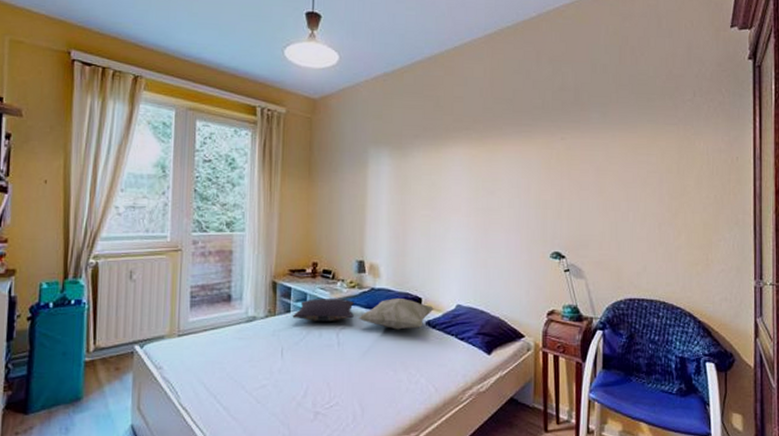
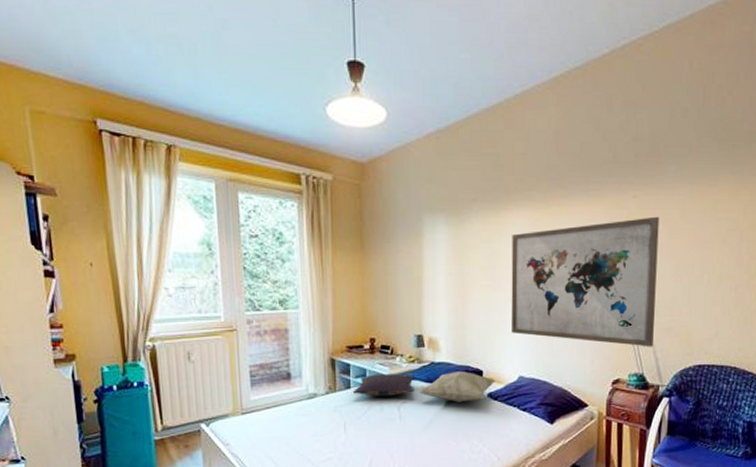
wall art: none [449,157,586,280] -> present [511,216,660,347]

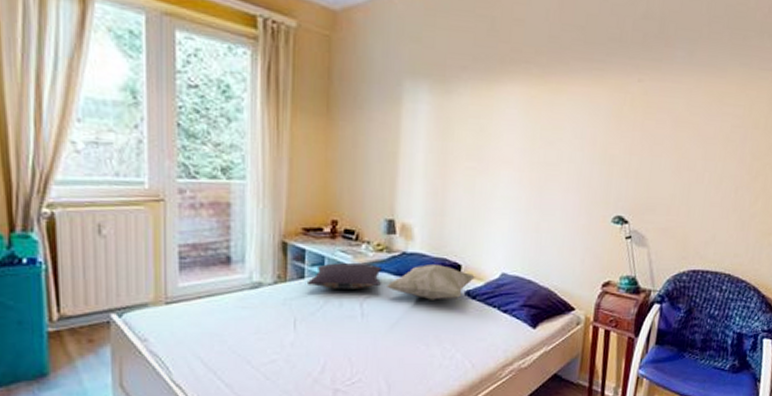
wall art: present [511,216,660,347] -> none [497,105,664,248]

